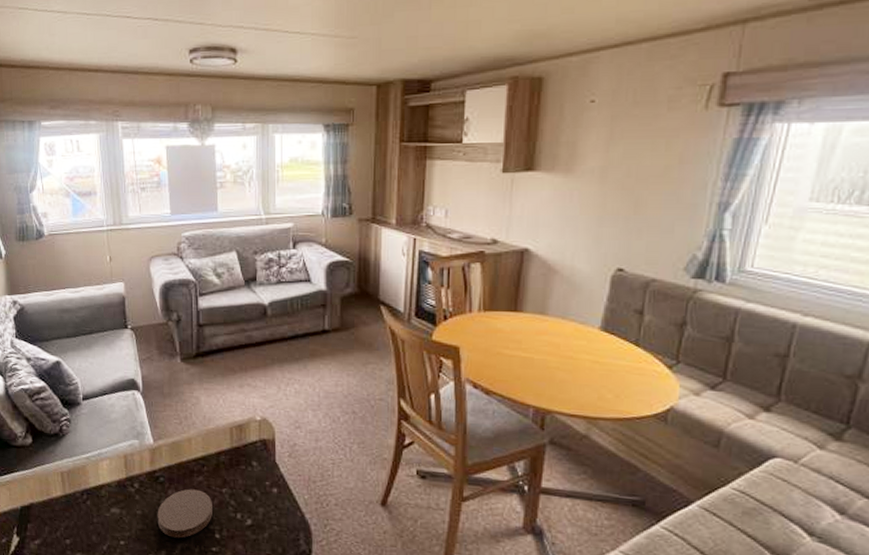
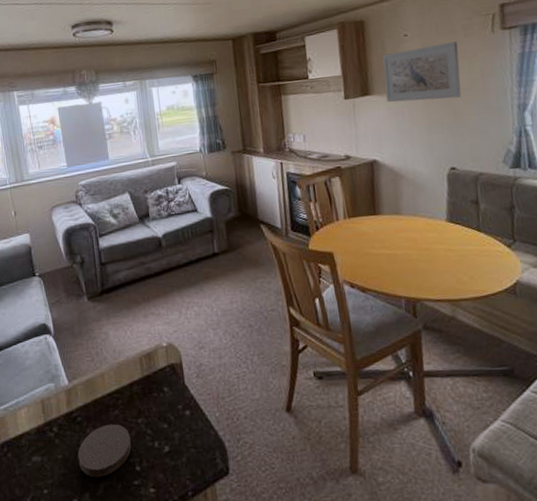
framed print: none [554,115,658,186] -> present [382,41,462,102]

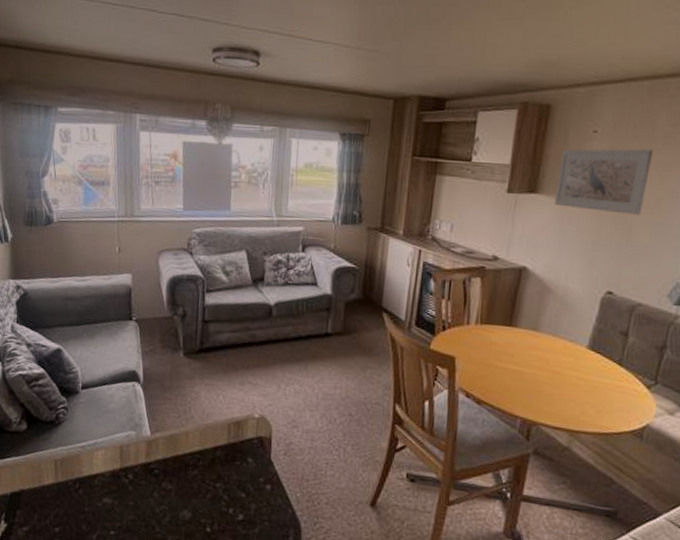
coaster: present [77,424,131,478] -> none [149,482,206,531]

